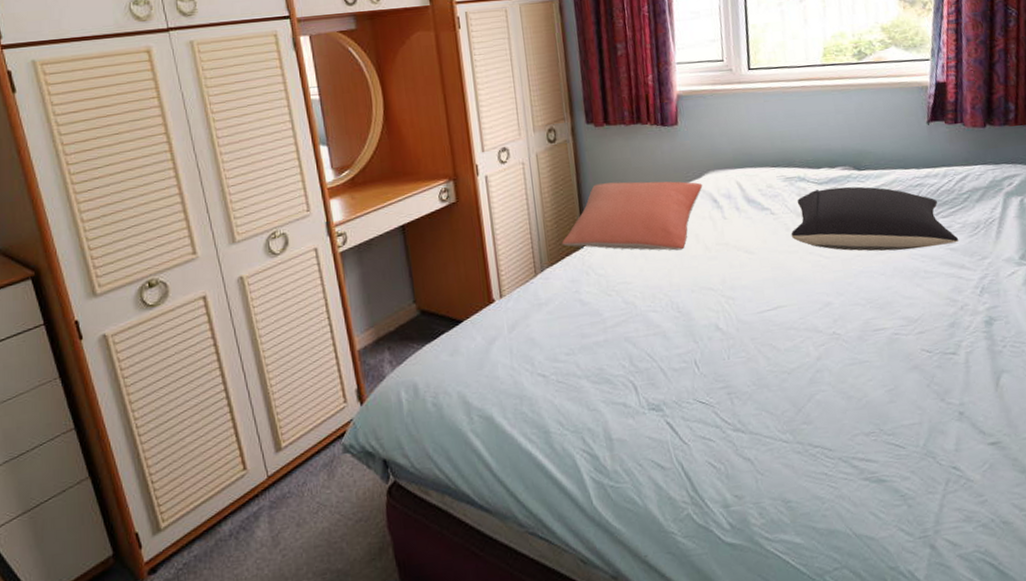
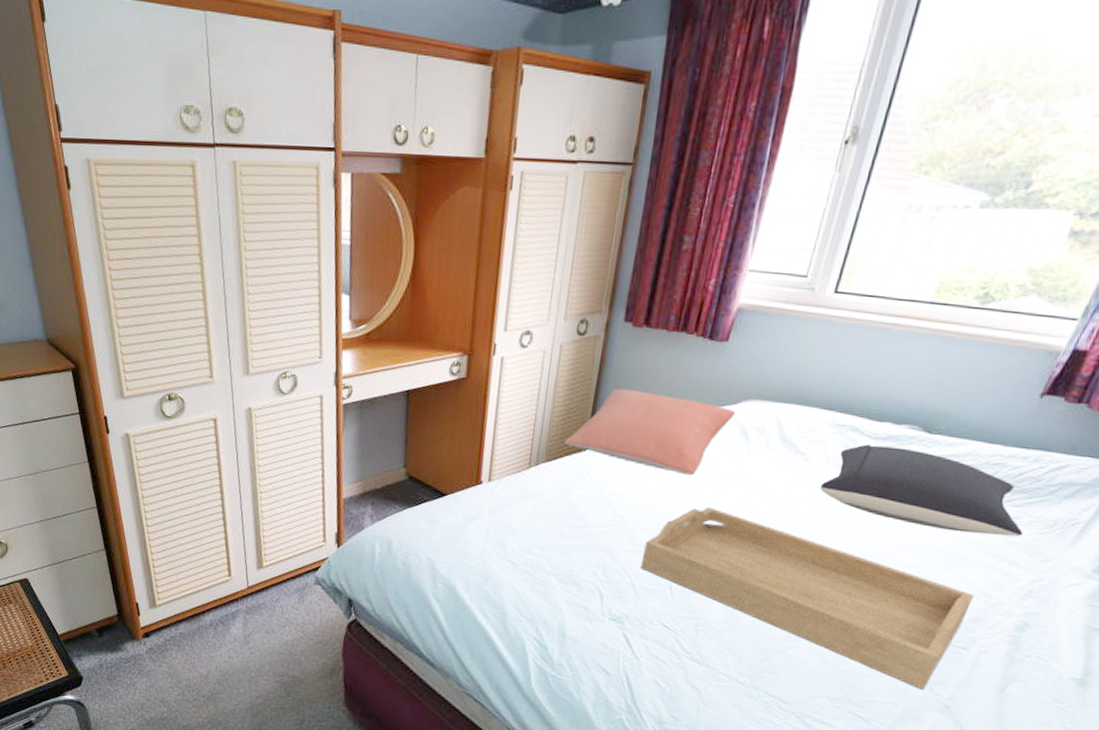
serving tray: none [660,275,945,403] -> present [640,506,975,690]

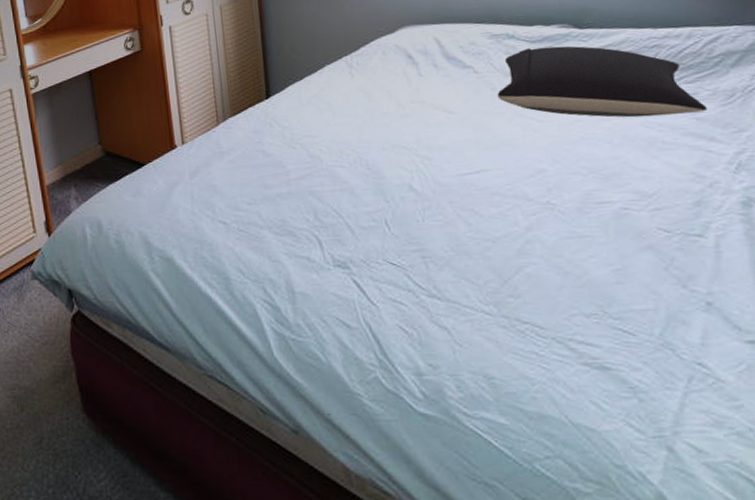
pillow: present [564,388,736,476] -> none [244,35,397,107]
serving tray: present [640,506,975,690] -> none [348,133,688,289]

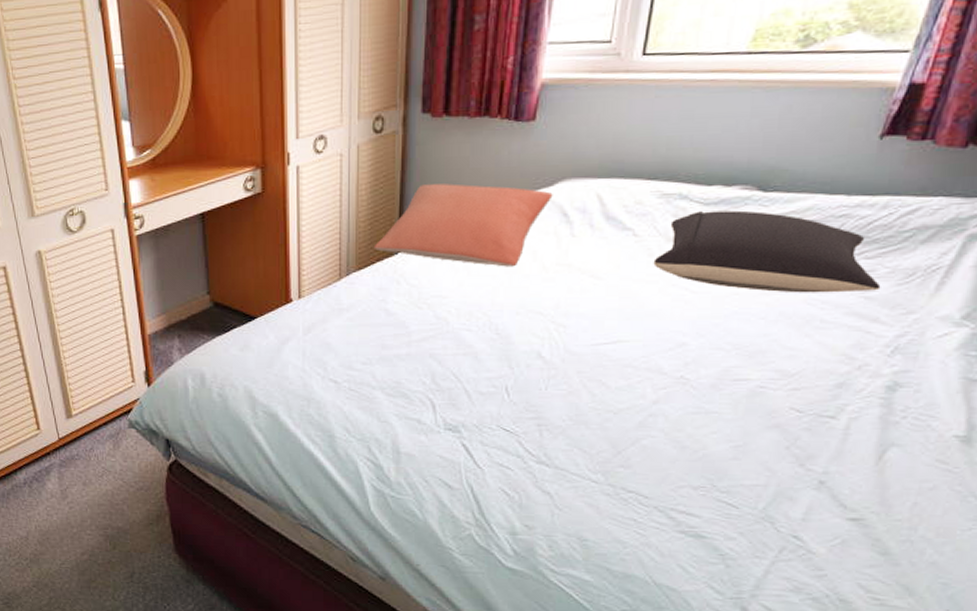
pillow: none [244,35,397,107] -> present [373,183,553,267]

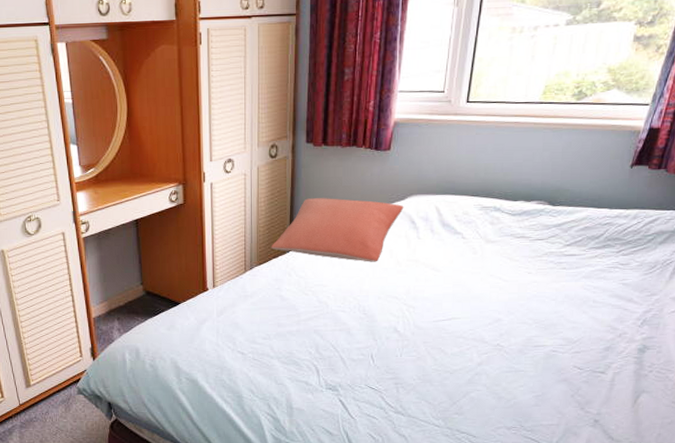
pillow: present [653,210,881,293] -> none [477,219,633,281]

